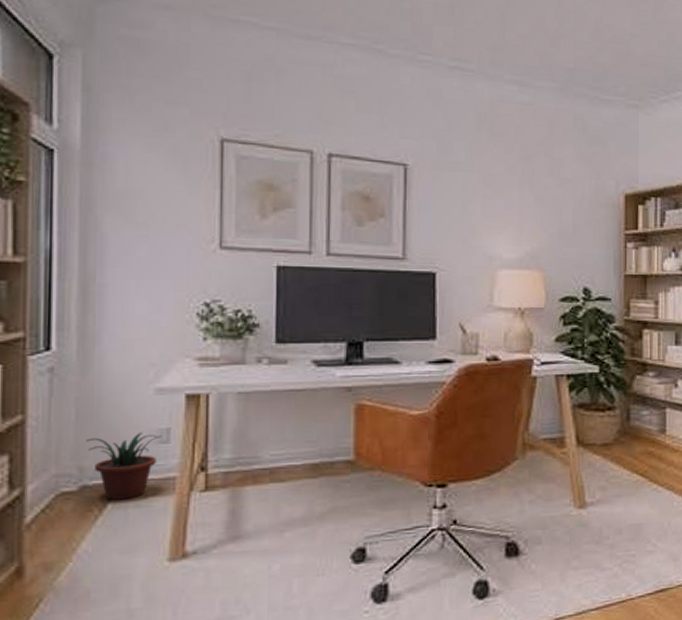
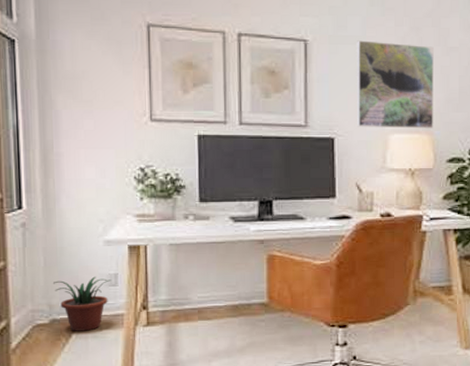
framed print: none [462,167,546,265] -> present [357,40,434,129]

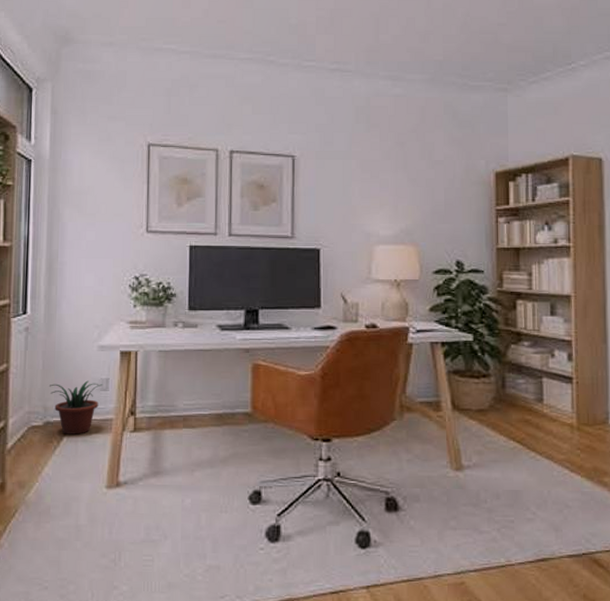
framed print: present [357,40,434,129] -> none [342,155,419,240]

